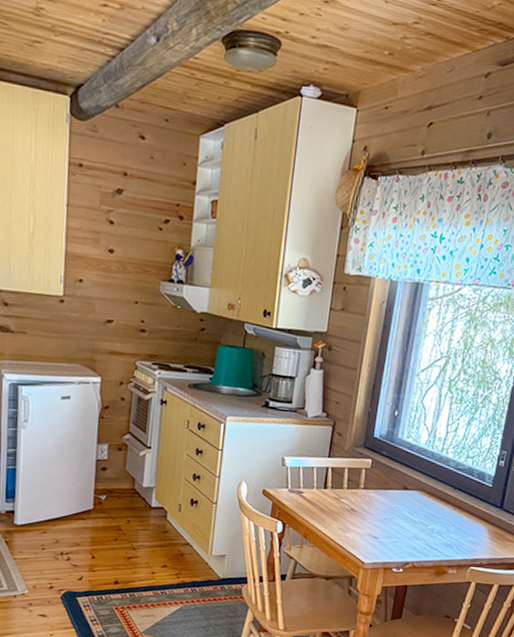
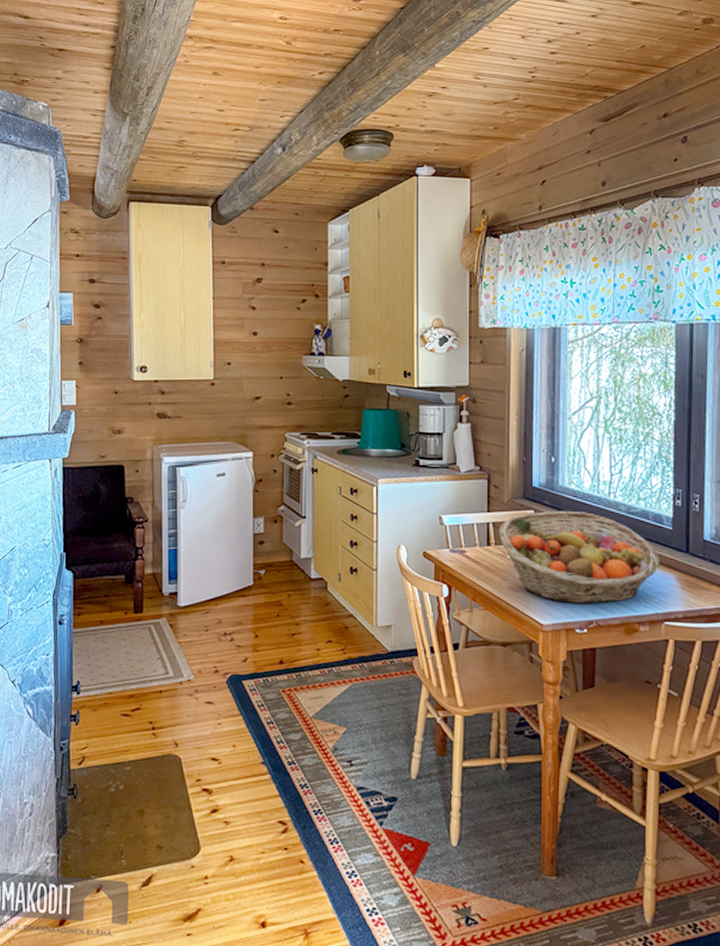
fruit basket: none [336,461,476,548] -> present [499,511,660,605]

